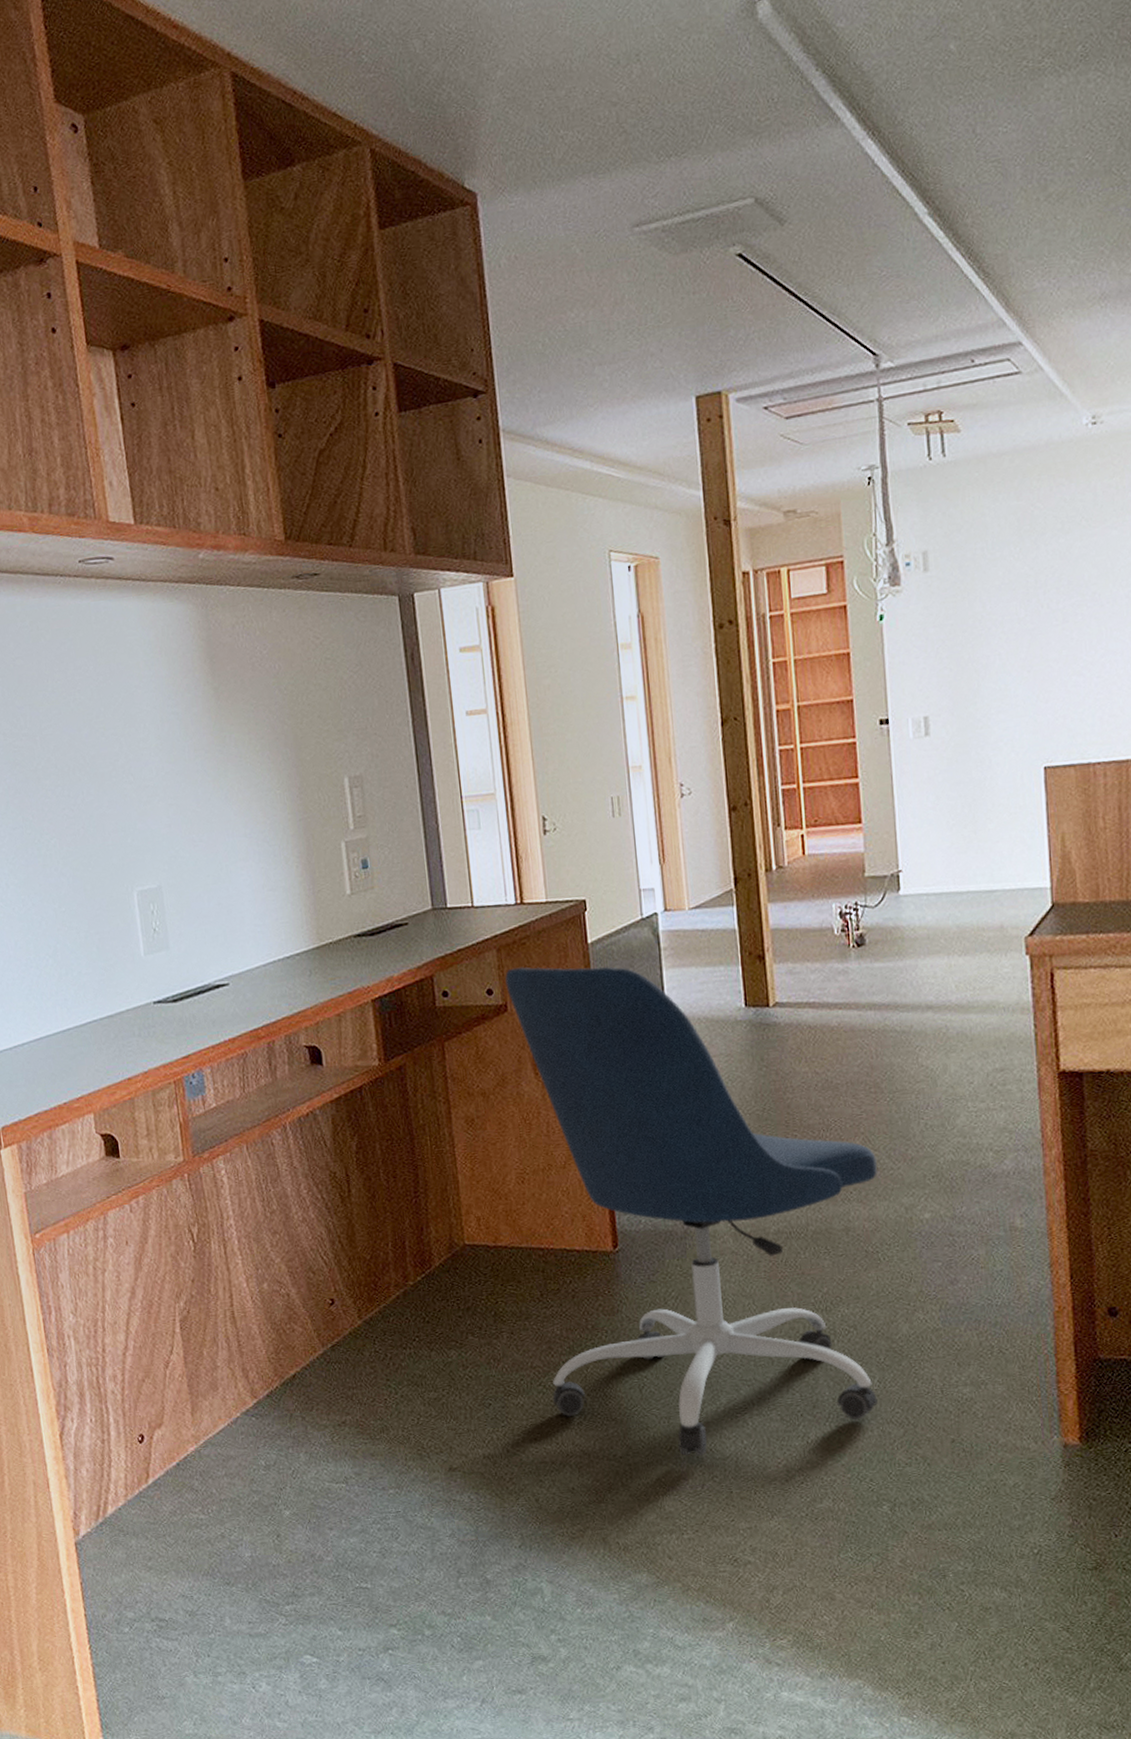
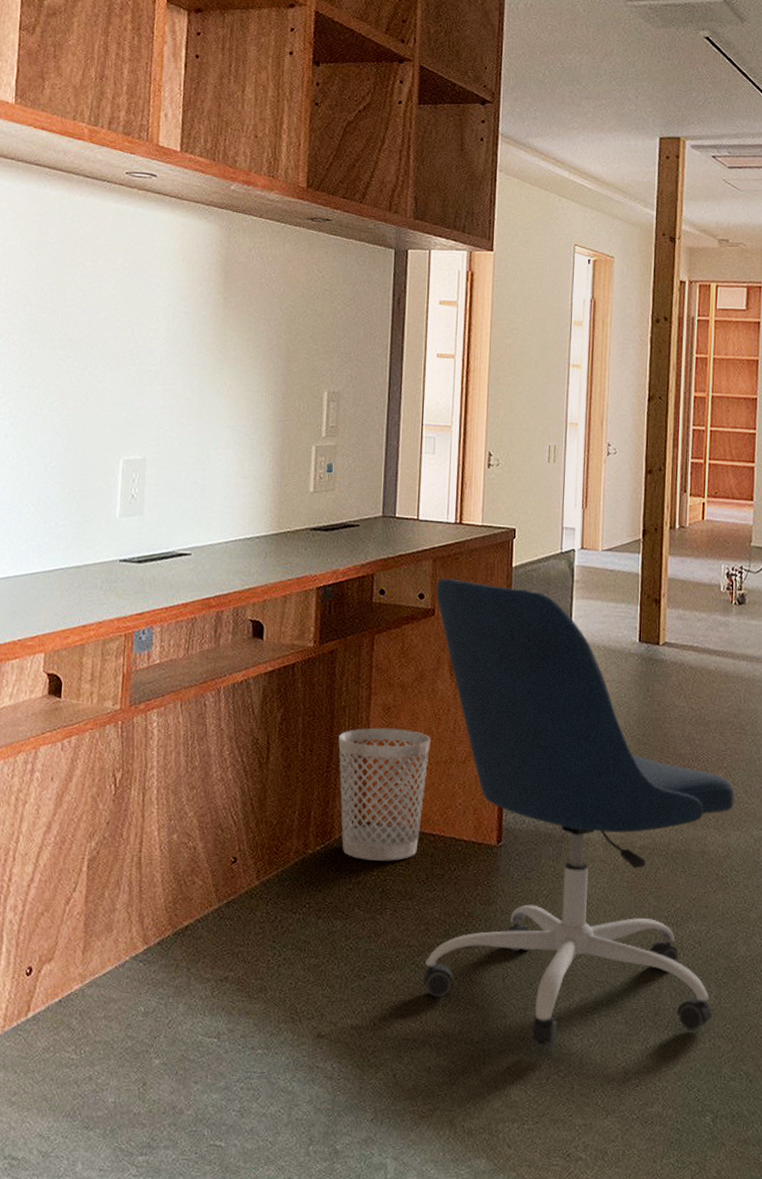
wastebasket: none [422,1140,527,1285] -> present [338,728,432,861]

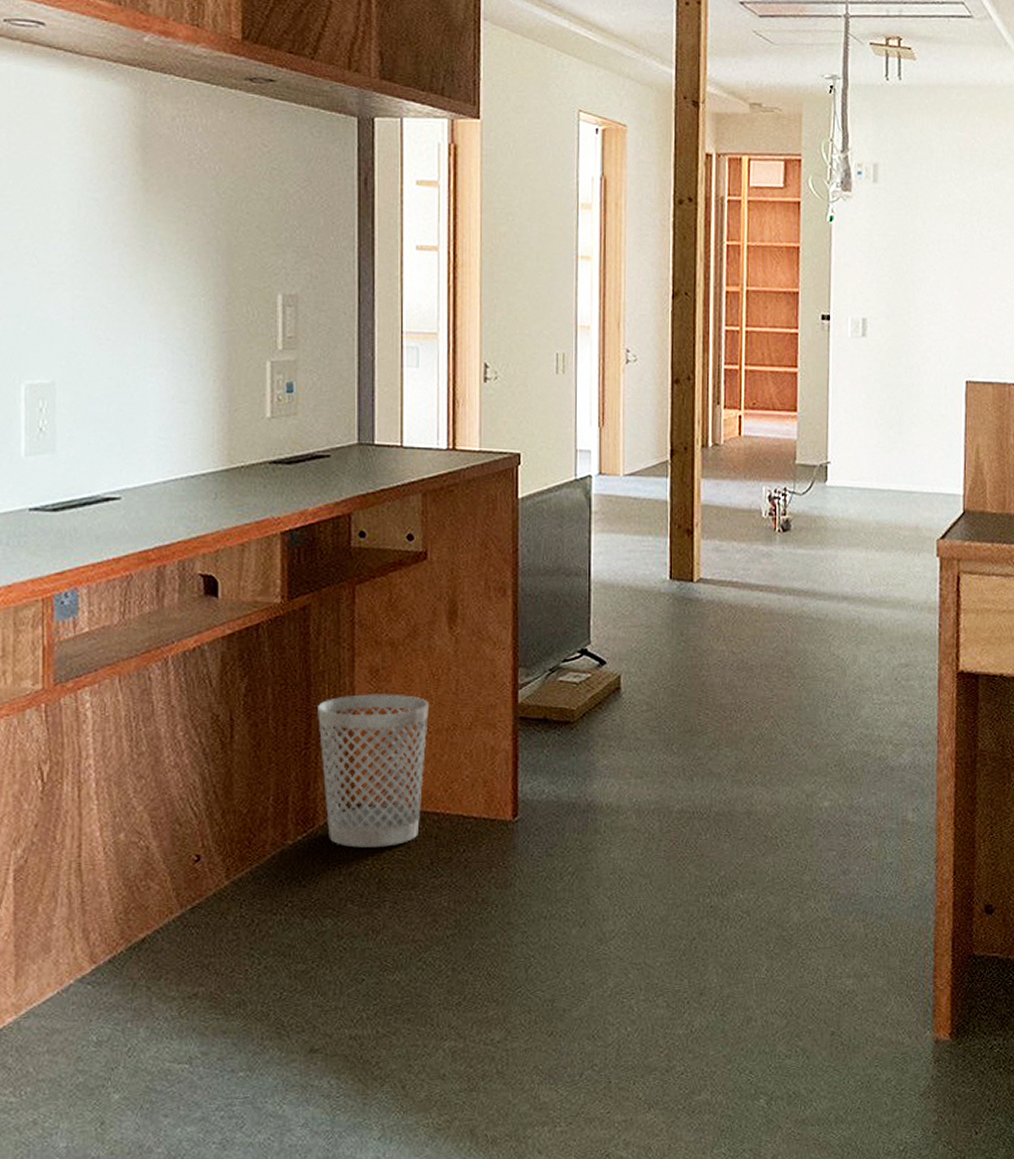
office chair: present [422,578,735,1049] -> none [428,515,783,1042]

